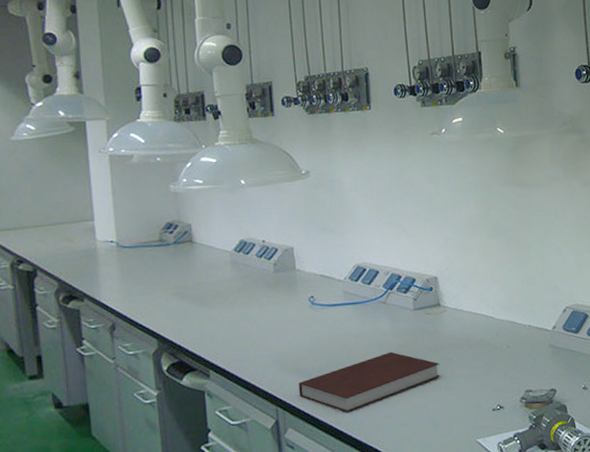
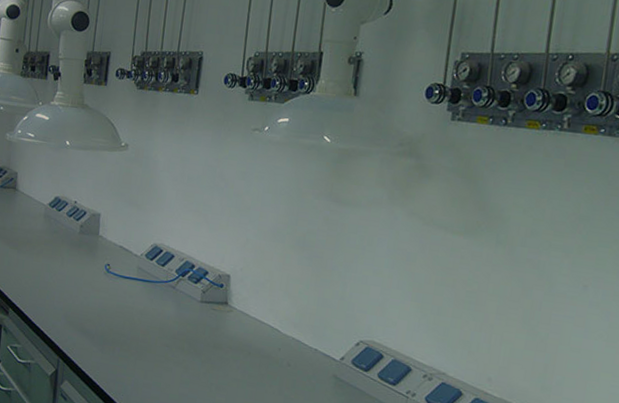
notebook: present [298,351,441,413] -> none [80,336,215,383]

